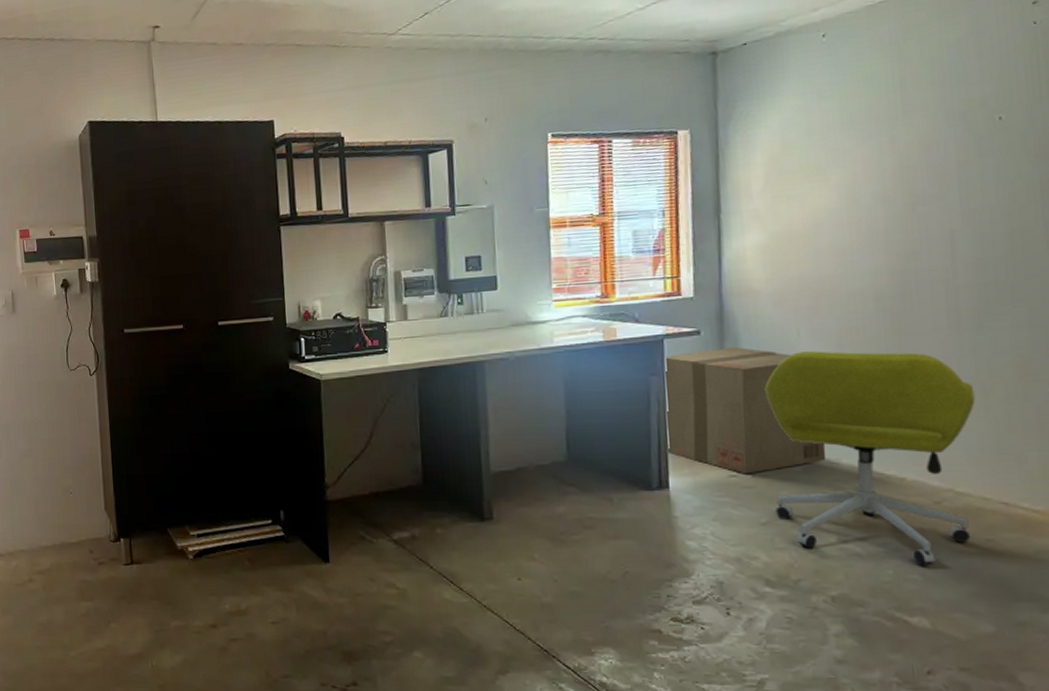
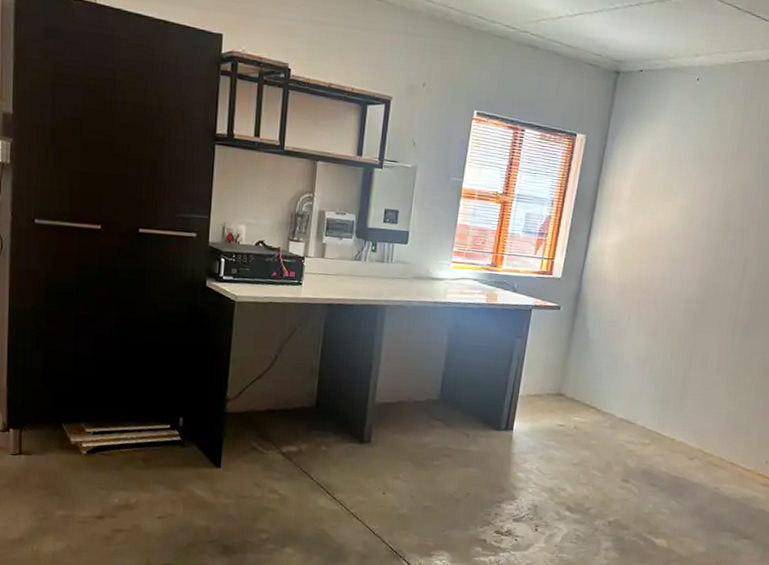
cardboard box: present [663,346,826,474] -> none [516,323,629,425]
office chair: present [764,351,975,566] -> none [584,334,733,503]

